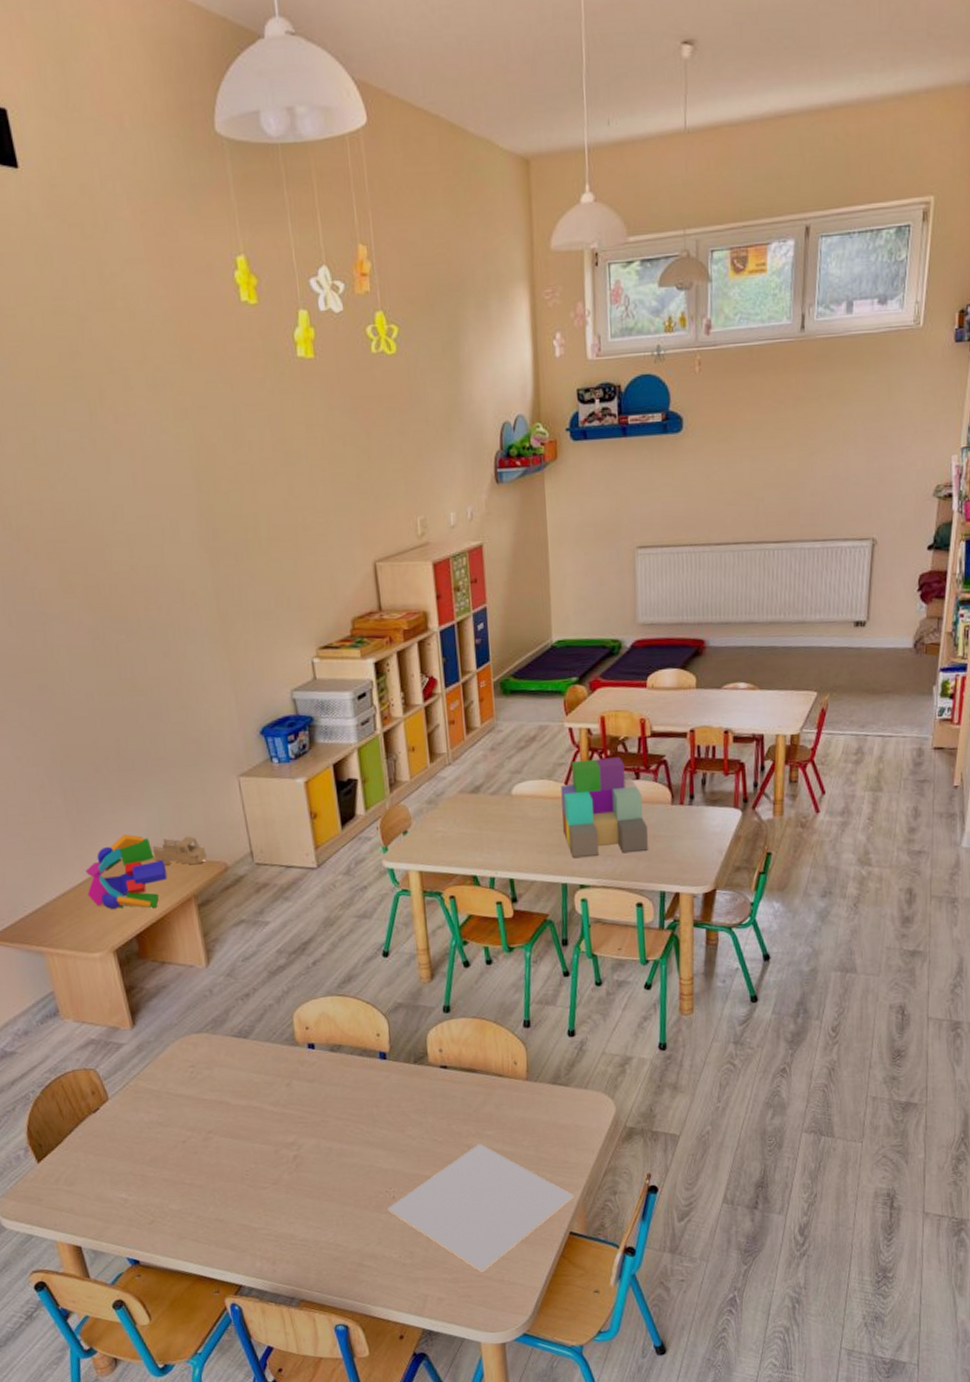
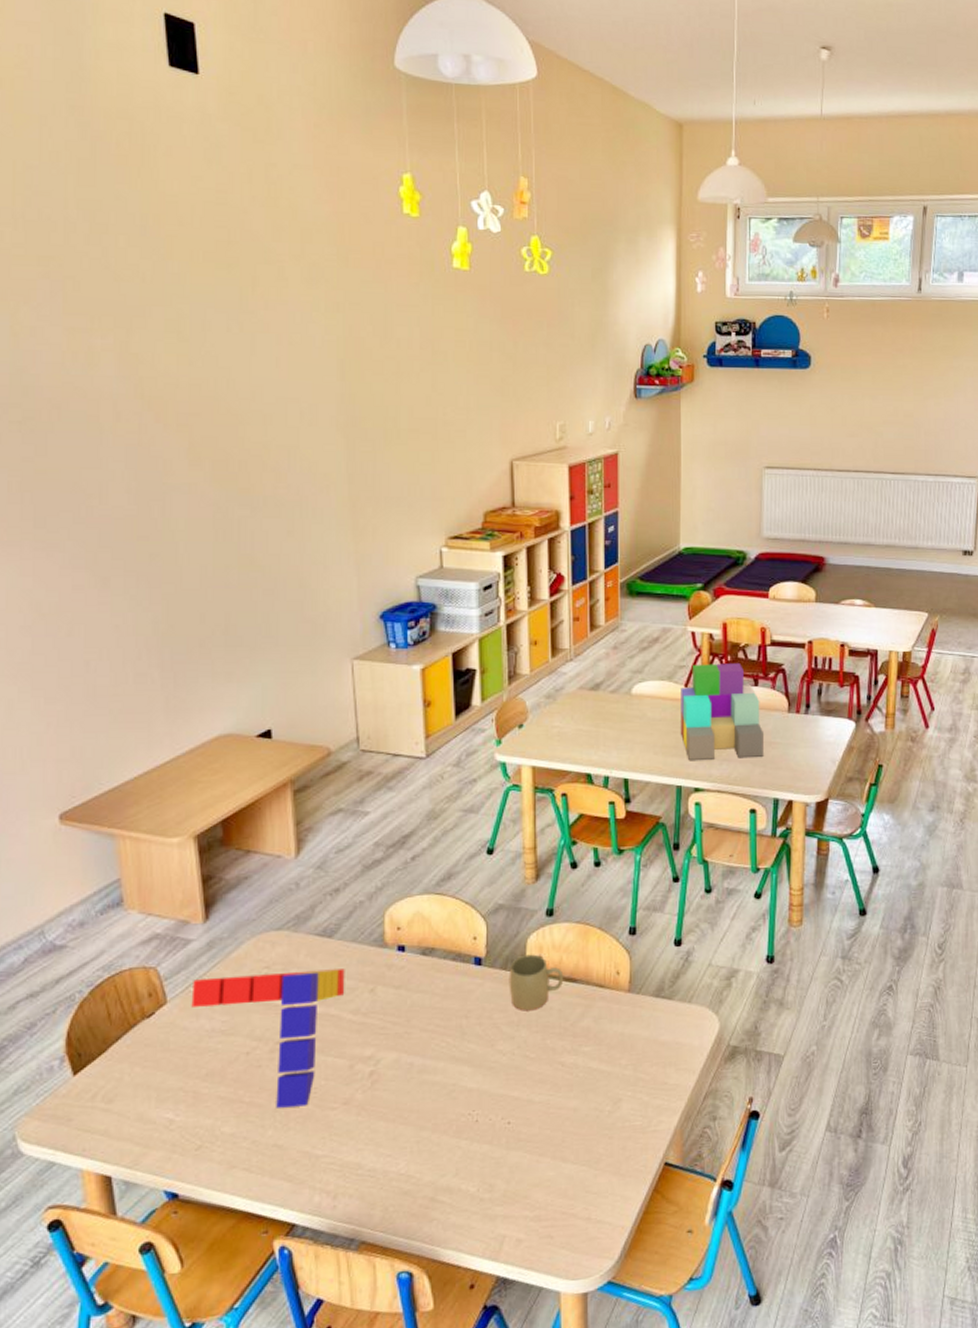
toy block set: present [85,833,168,909] -> none [173,711,264,791]
toy blocks: none [129,1066,264,1188] -> present [191,969,345,1108]
toy truck: present [153,836,207,866] -> none [252,717,309,748]
paper sheet: present [388,1143,573,1271] -> none [469,1060,671,1207]
mug: none [412,1048,465,1100] -> present [509,954,564,1011]

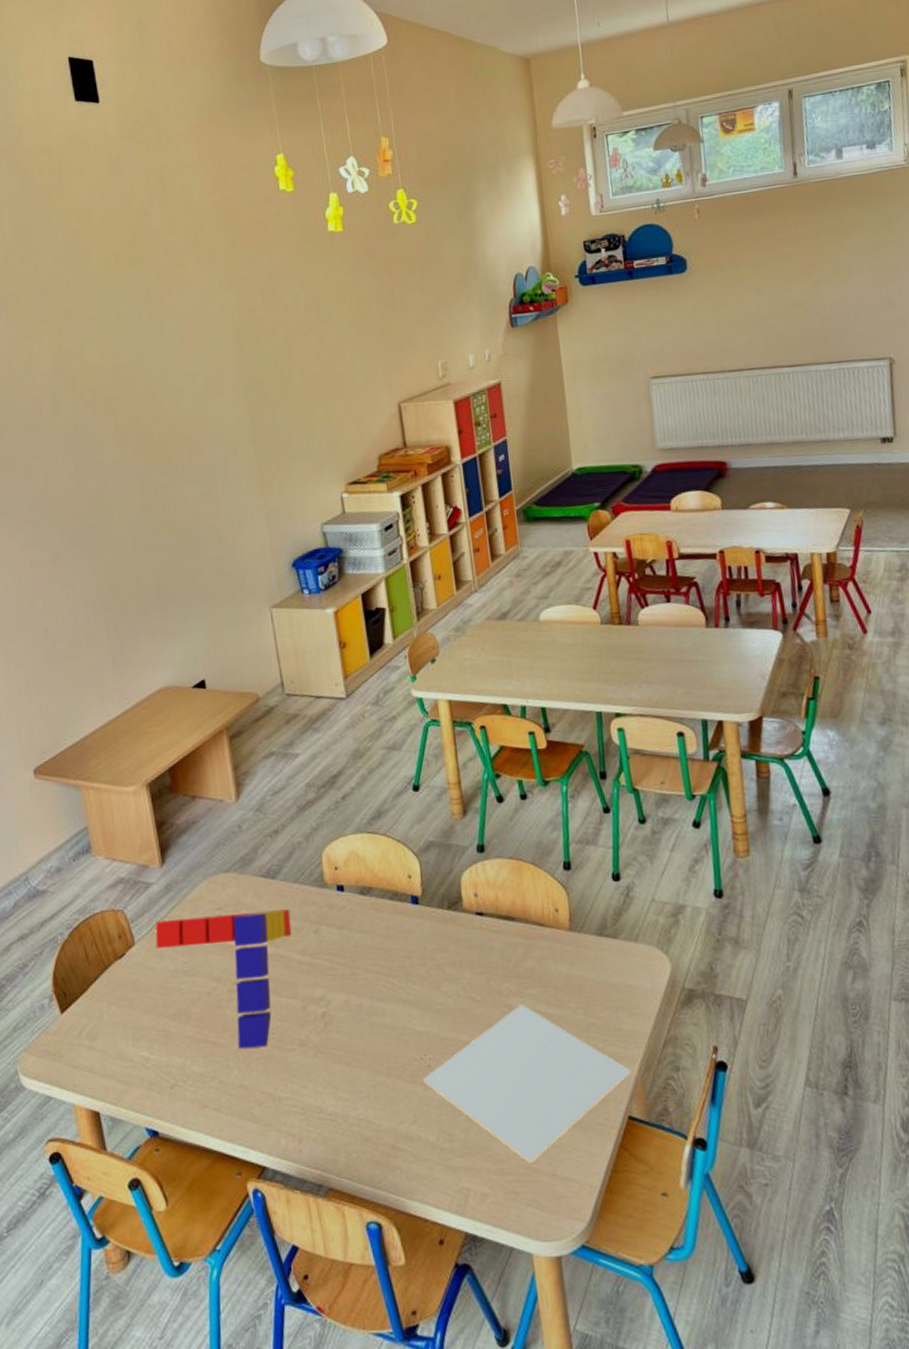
paper sheet: none [469,1060,671,1207] -> present [423,1003,630,1161]
mug: present [509,954,564,1011] -> none [446,892,502,952]
toy blocks: present [681,663,764,761] -> none [589,580,685,686]

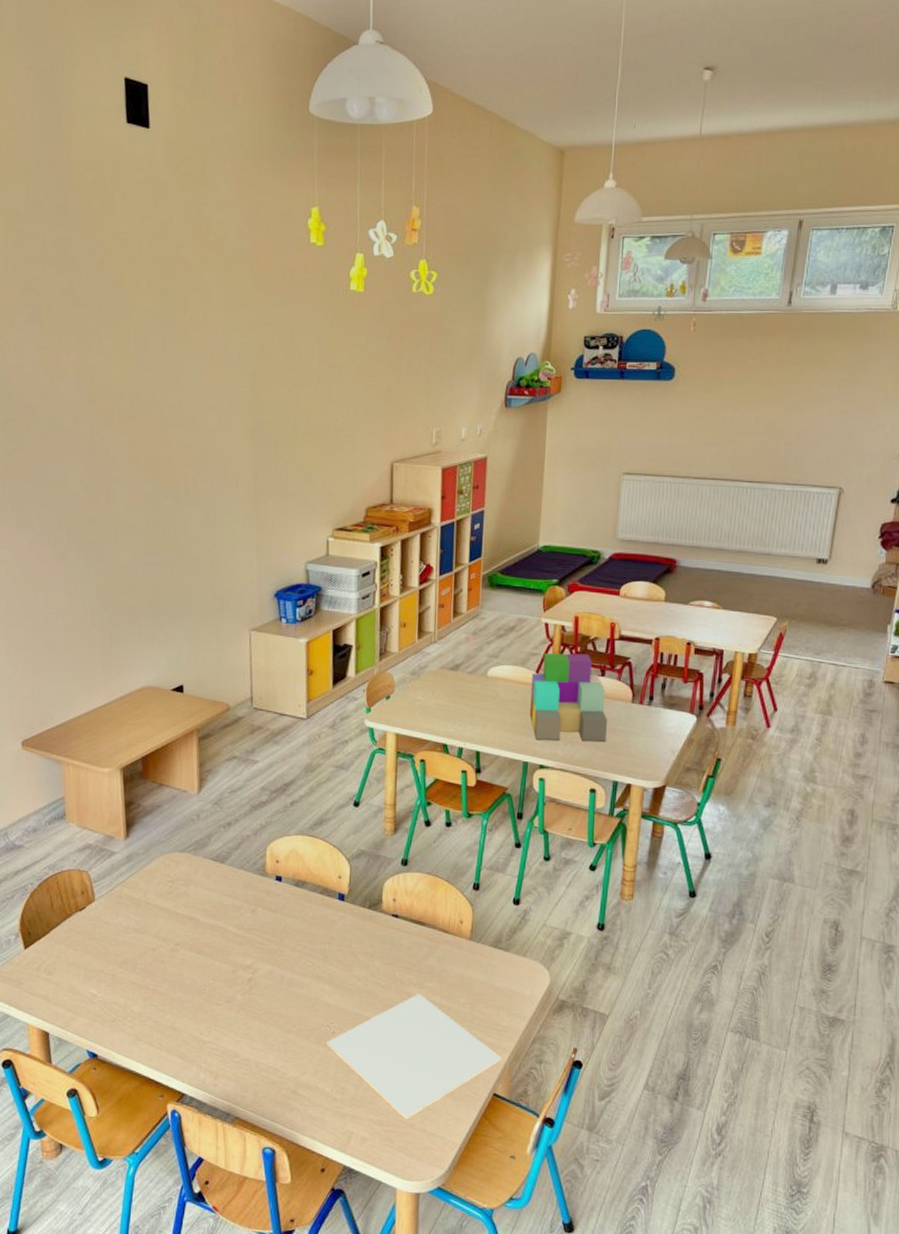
toy blocks: present [155,909,292,1049] -> none [113,884,233,999]
toy blocks: none [589,580,685,686] -> present [530,653,607,742]

